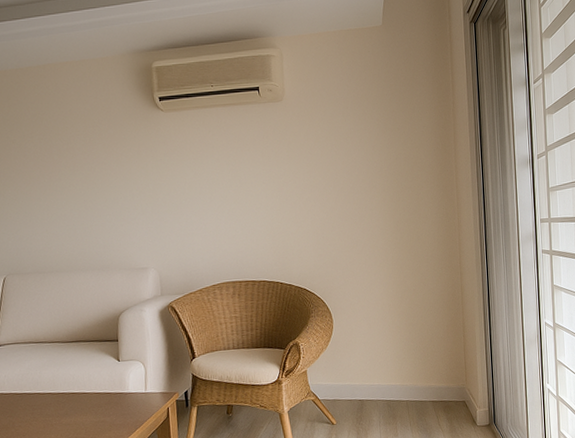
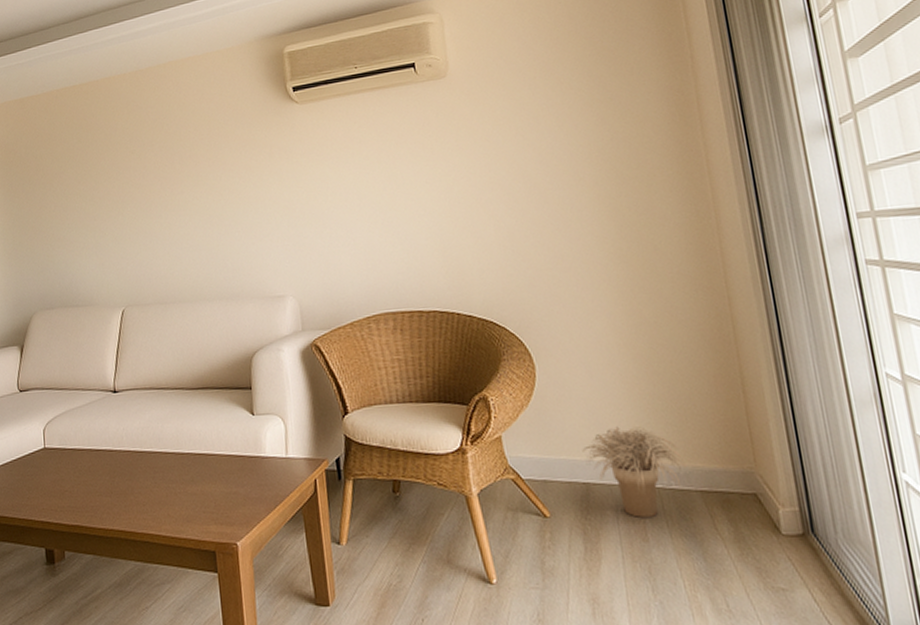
potted plant: none [360,361,425,421] -> present [582,426,686,518]

